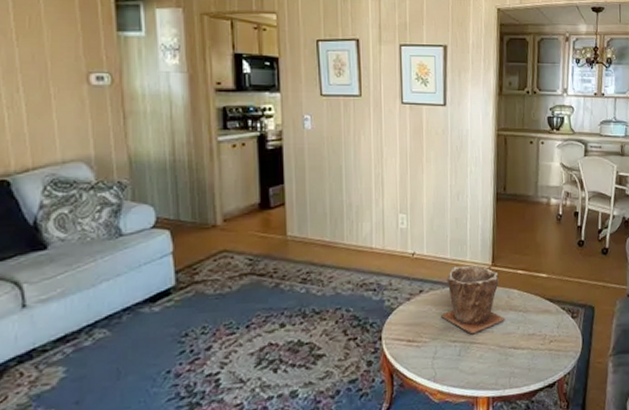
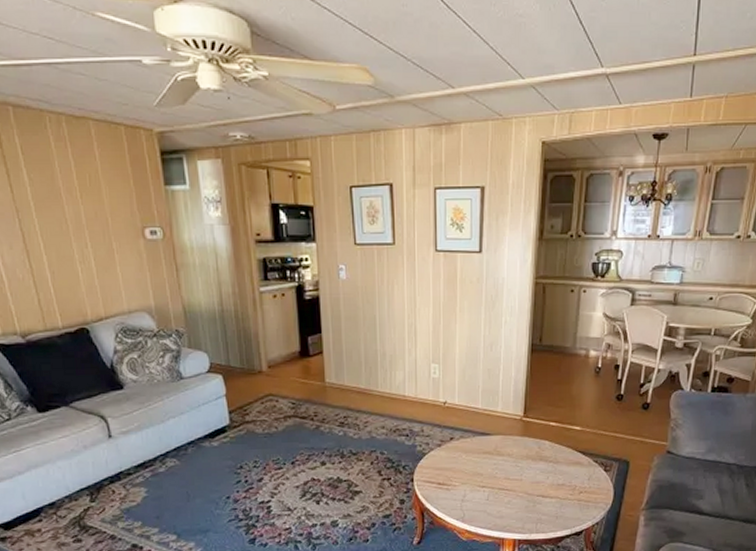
plant pot: present [441,265,506,335] -> none [471,415,535,481]

